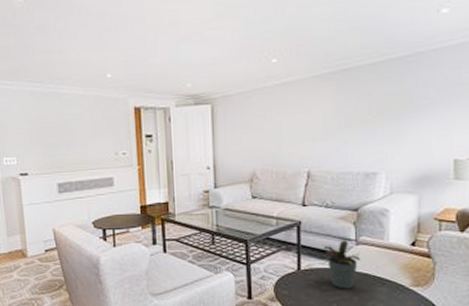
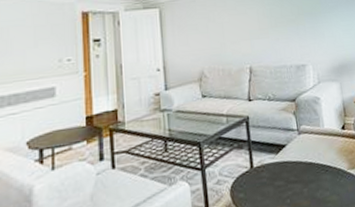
potted plant: present [322,240,361,289] -> none [270,131,305,182]

